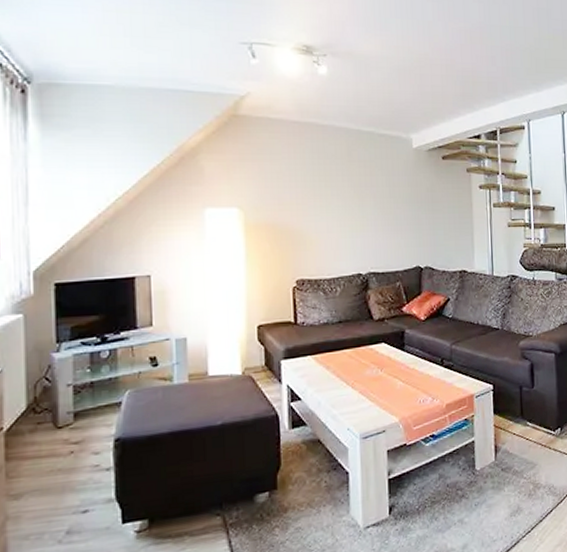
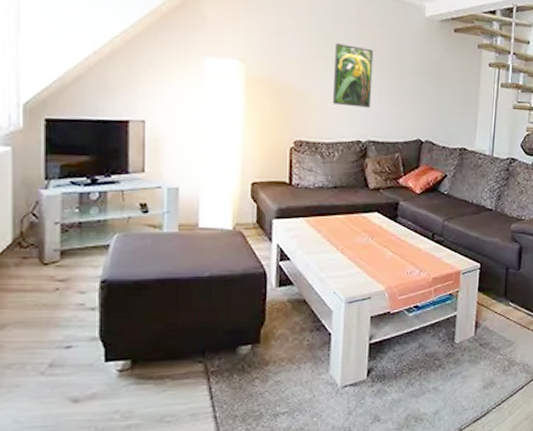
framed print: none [329,182,369,241] -> present [332,43,374,108]

